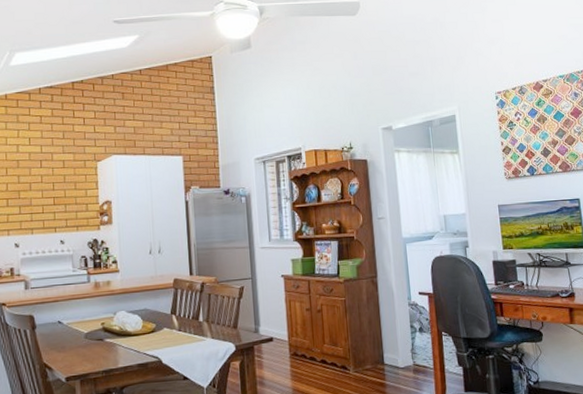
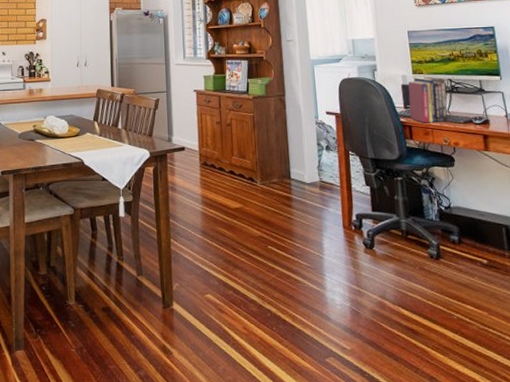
books: none [499,251,537,299] -> present [408,76,448,123]

